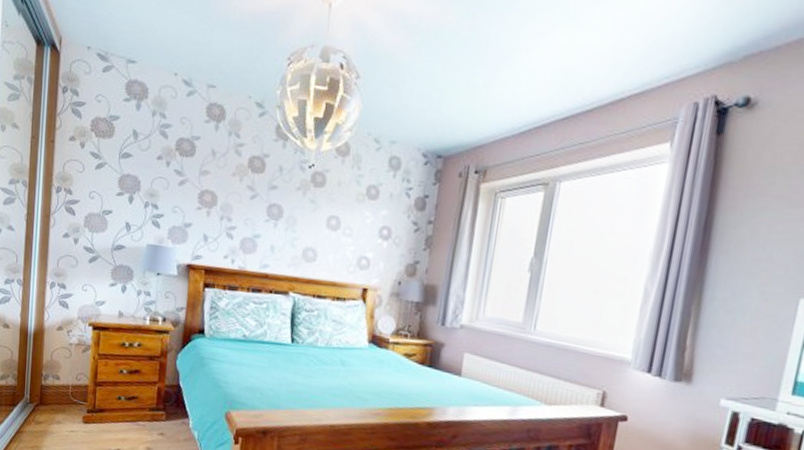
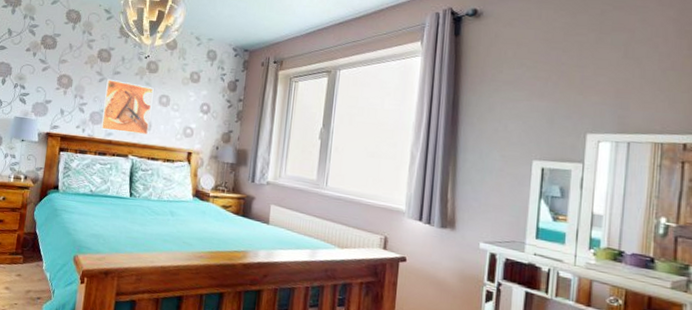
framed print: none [254,195,320,268] -> present [100,78,154,136]

